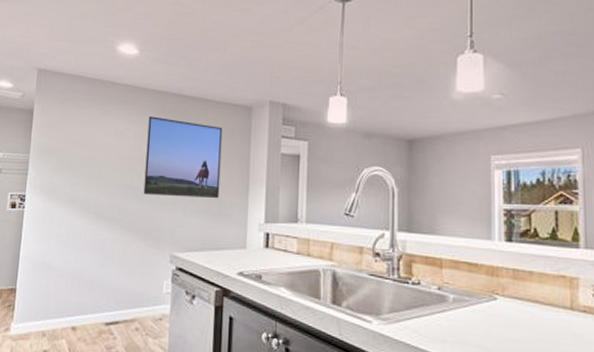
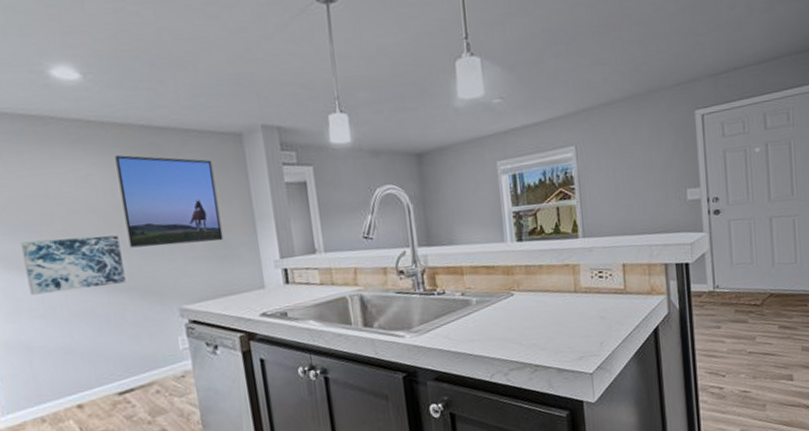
wall art: none [61,178,137,224] -> present [21,235,126,295]

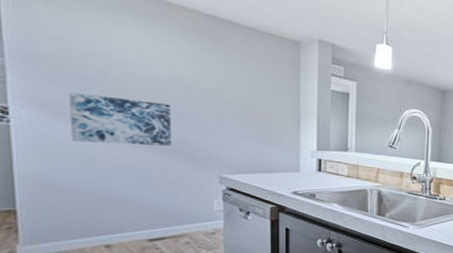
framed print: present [115,155,223,248] -> none [178,35,269,127]

